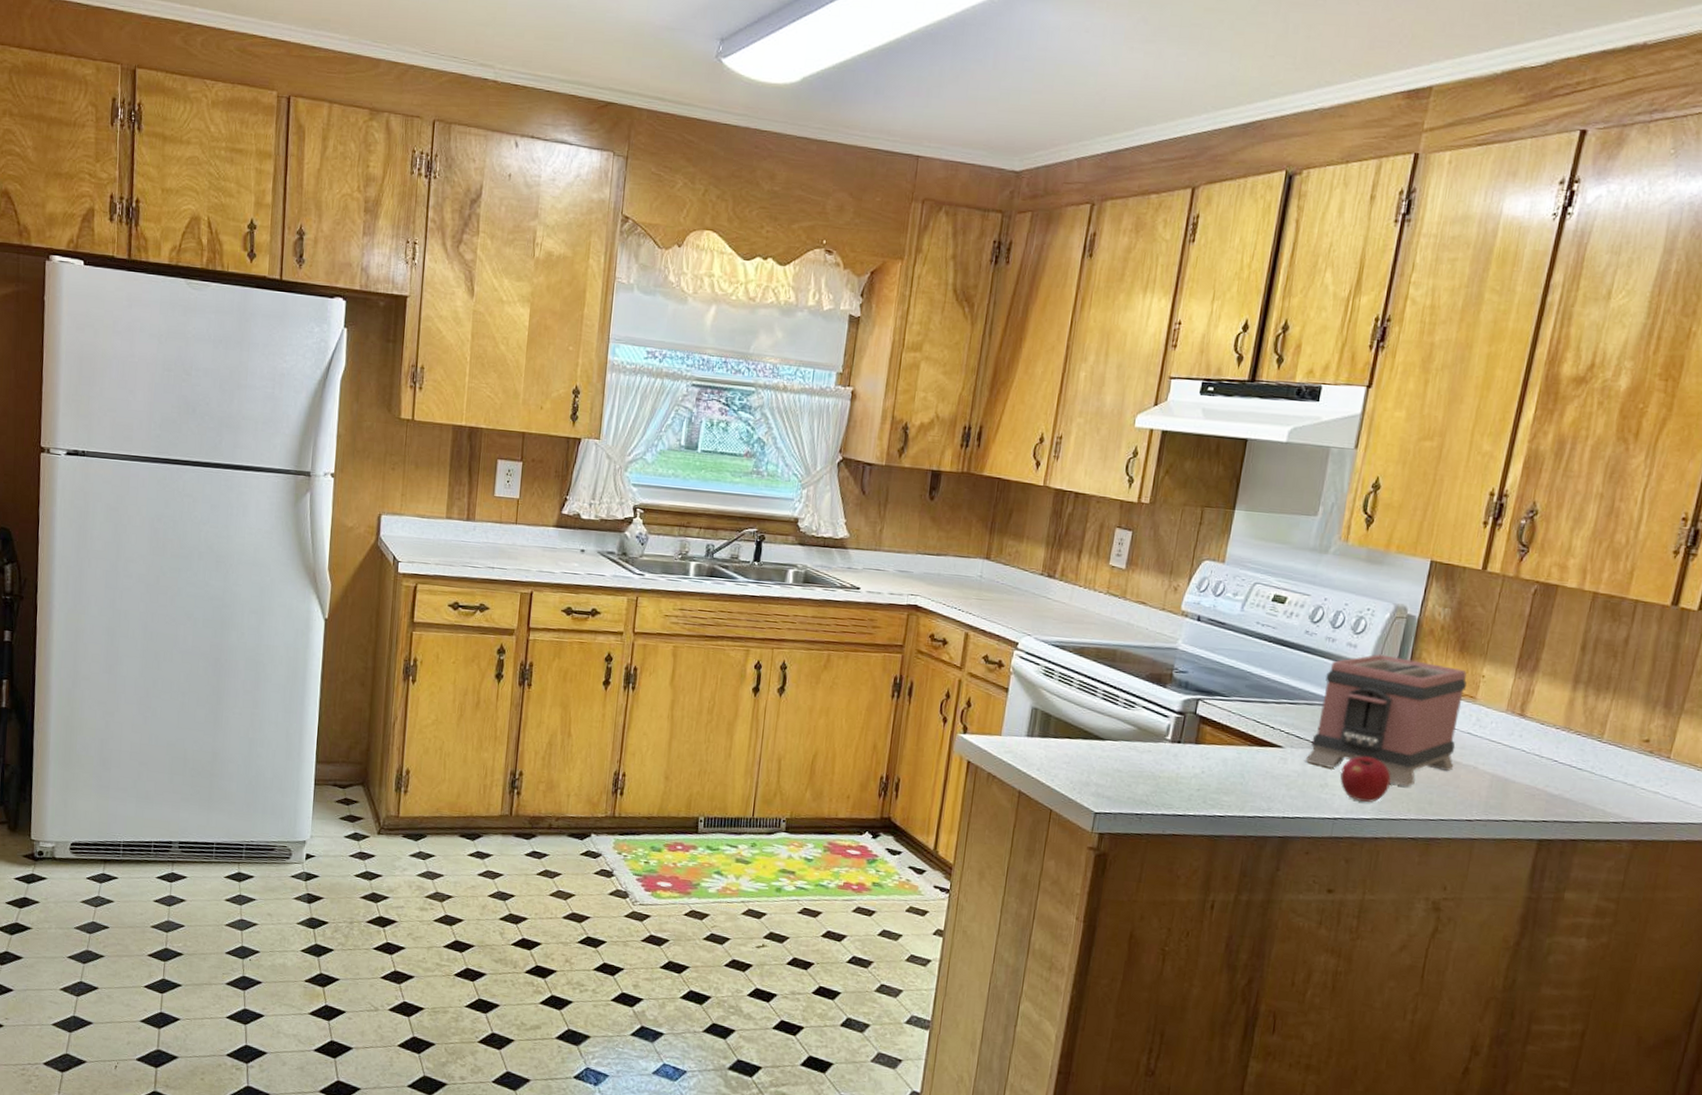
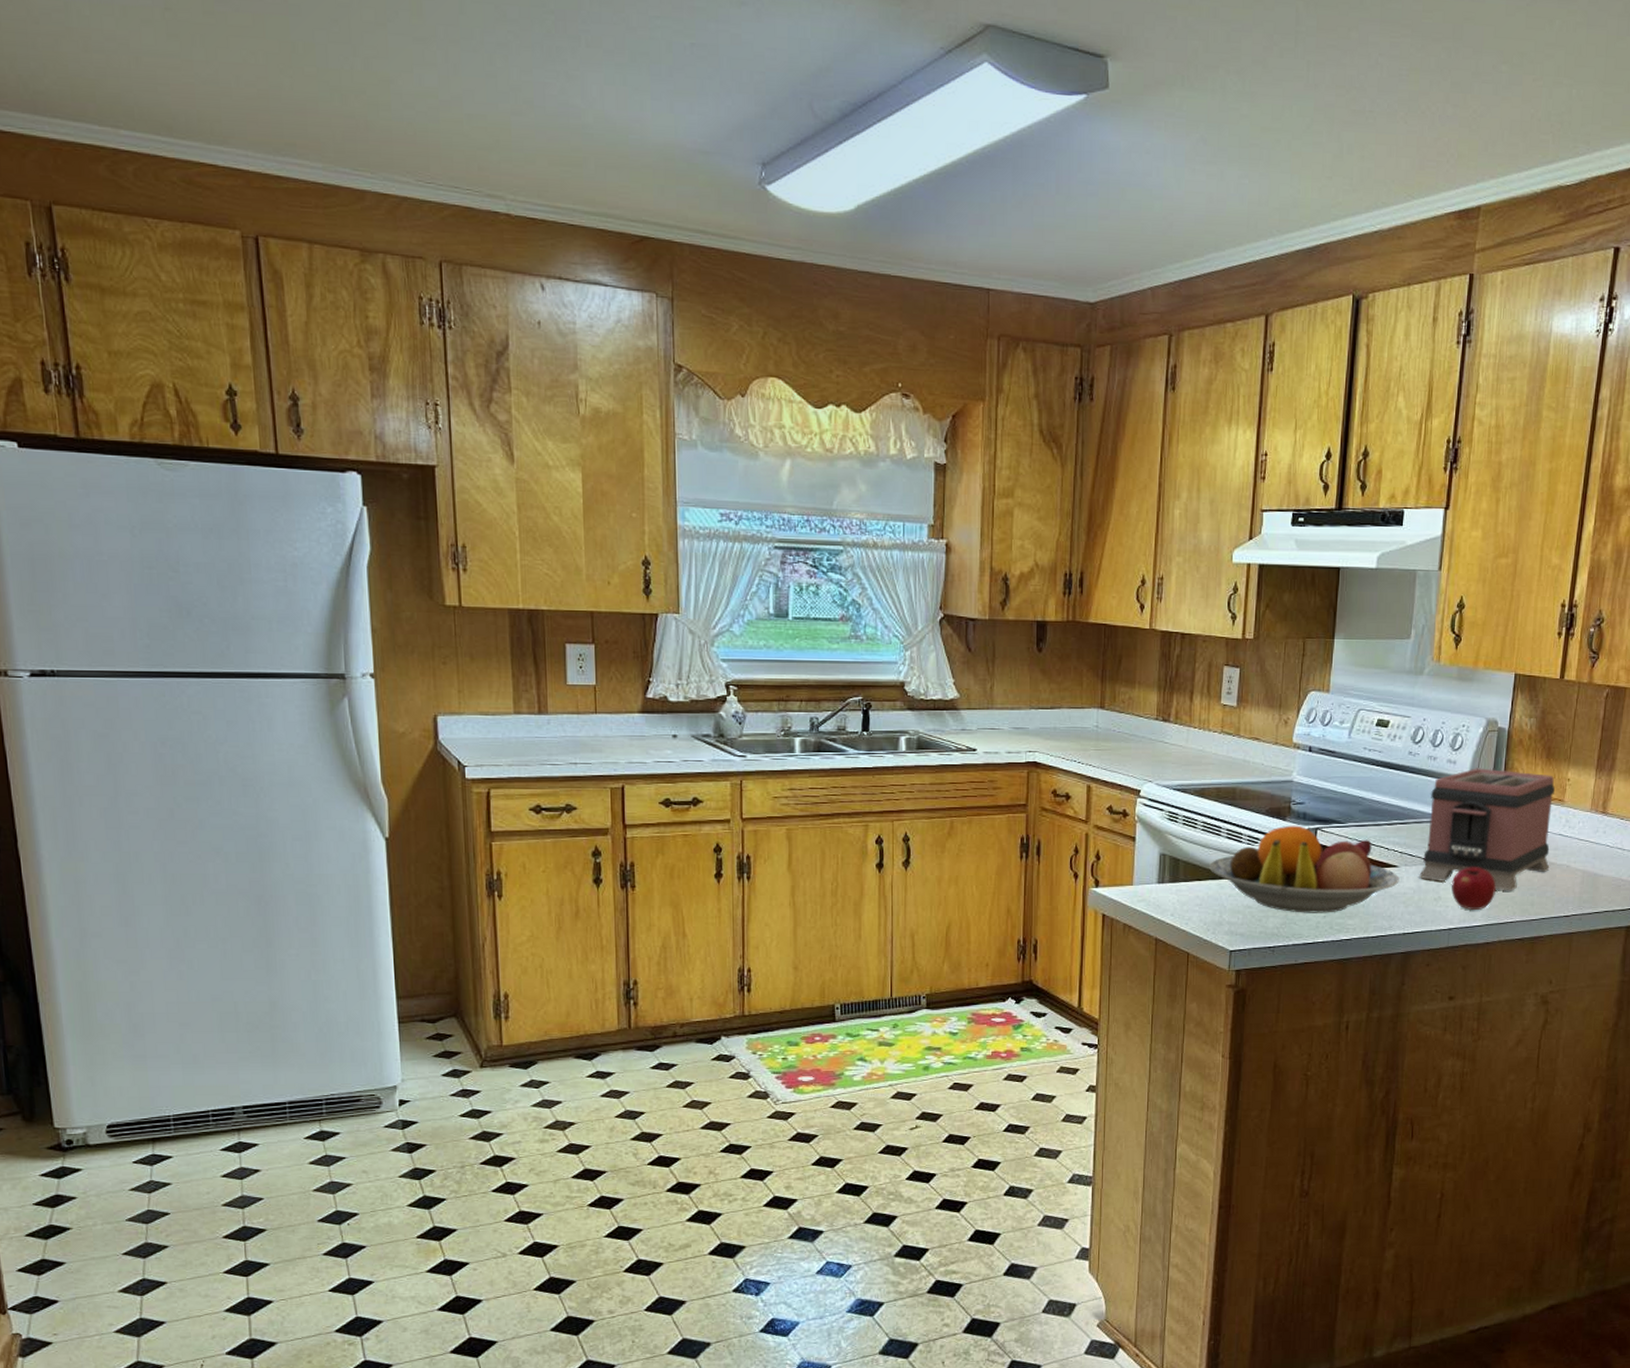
fruit bowl: none [1081,692,1284,787] -> present [1209,825,1400,913]

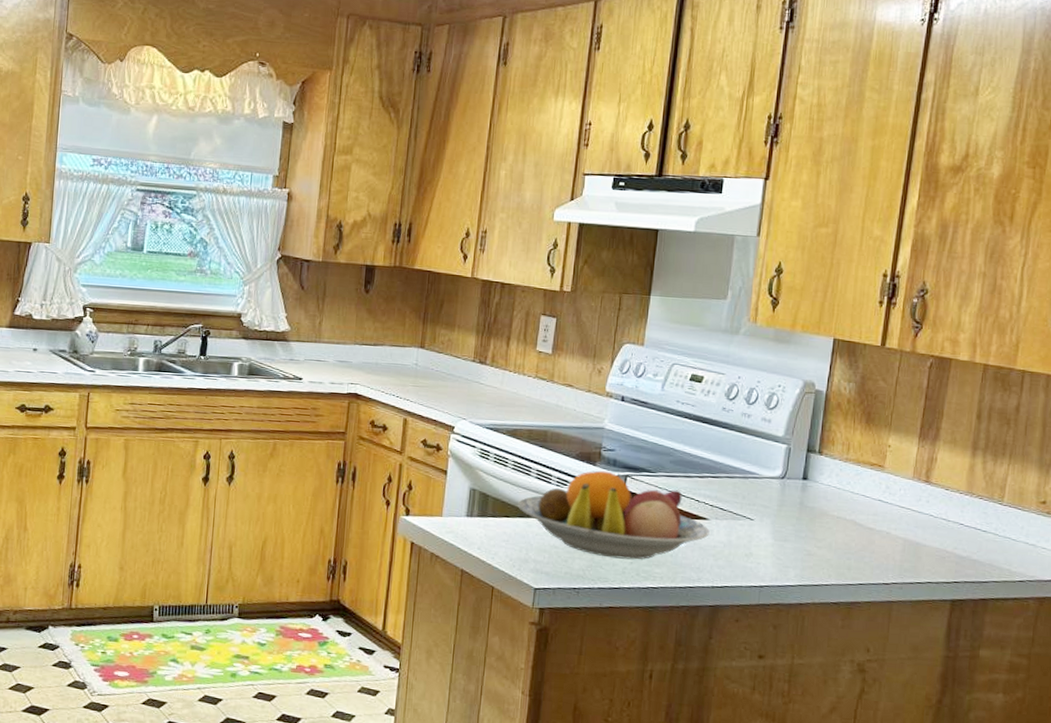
toaster: present [1419,768,1555,891] -> none [730,428,874,554]
apple: present [1451,867,1496,910] -> none [763,525,811,570]

